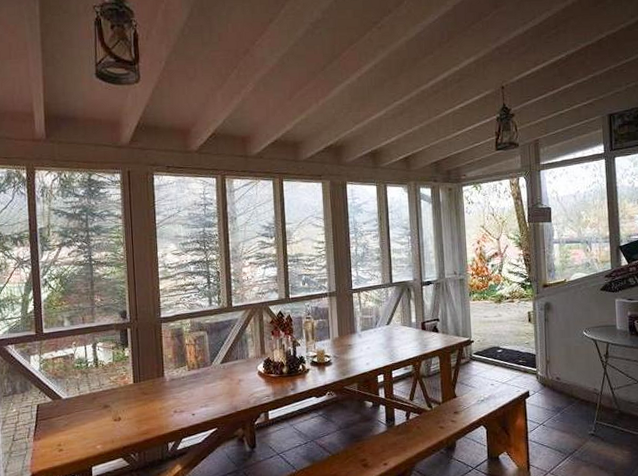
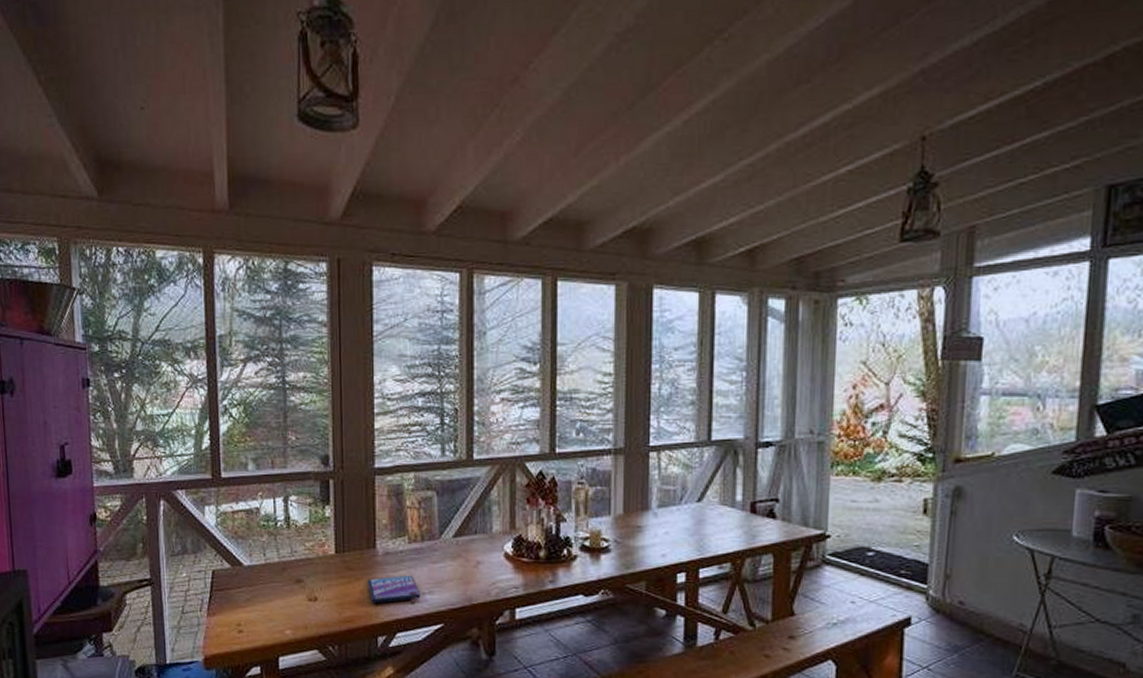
video game case: none [159,395,200,418] -> present [368,575,421,603]

